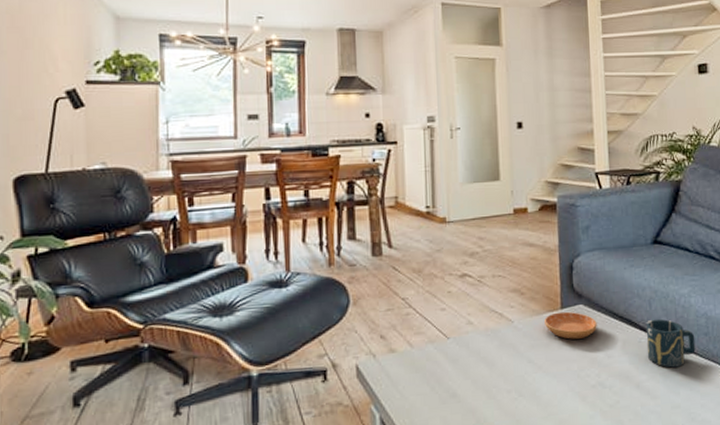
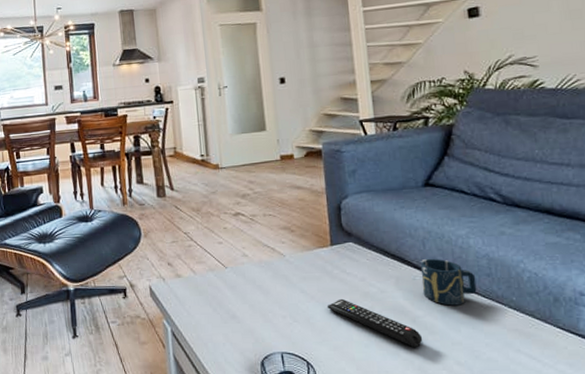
saucer: present [545,311,597,339] -> none [315,248,369,274]
remote control: none [554,366,646,415] -> present [327,298,423,348]

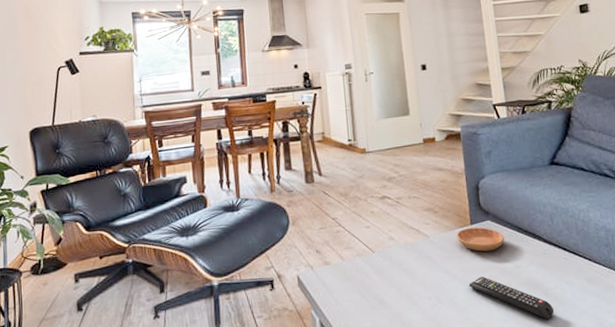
saucer: none [315,248,369,274] -> present [457,227,505,252]
cup: present [420,258,477,306] -> none [549,232,598,277]

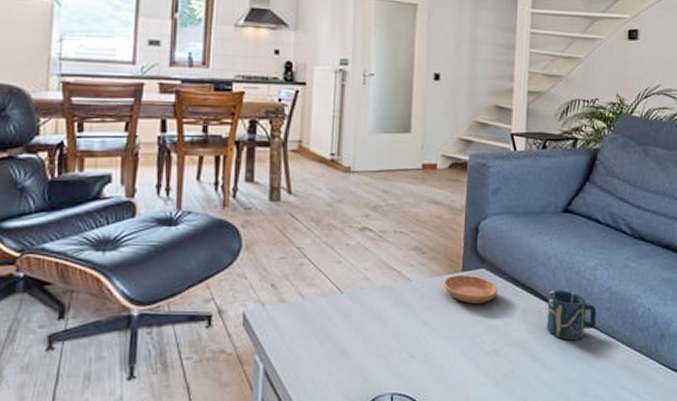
remote control: present [468,276,555,320] -> none [448,331,540,386]
cup: none [549,232,598,277] -> present [546,289,597,341]

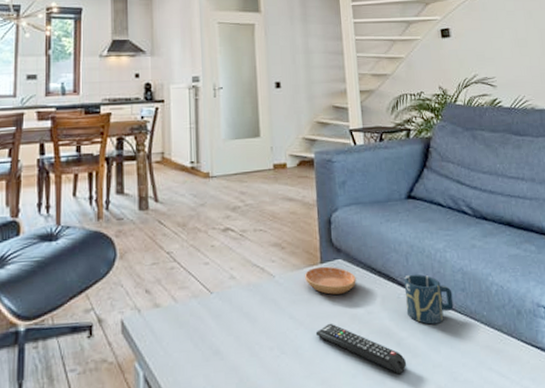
remote control: none [448,331,540,386] -> present [315,323,407,375]

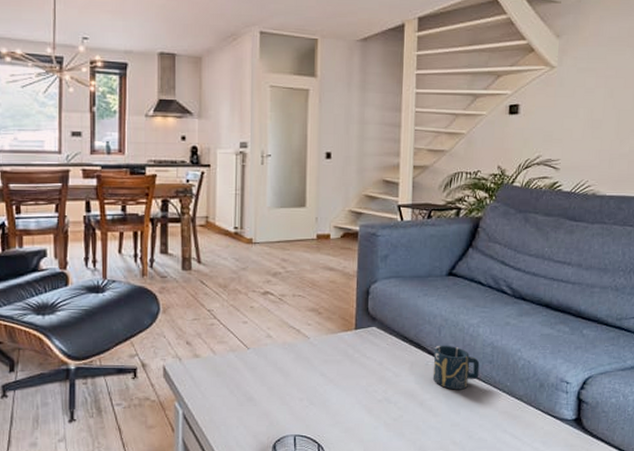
saucer: present [305,266,356,295] -> none [339,332,388,358]
remote control: present [315,323,407,375] -> none [343,382,427,429]

